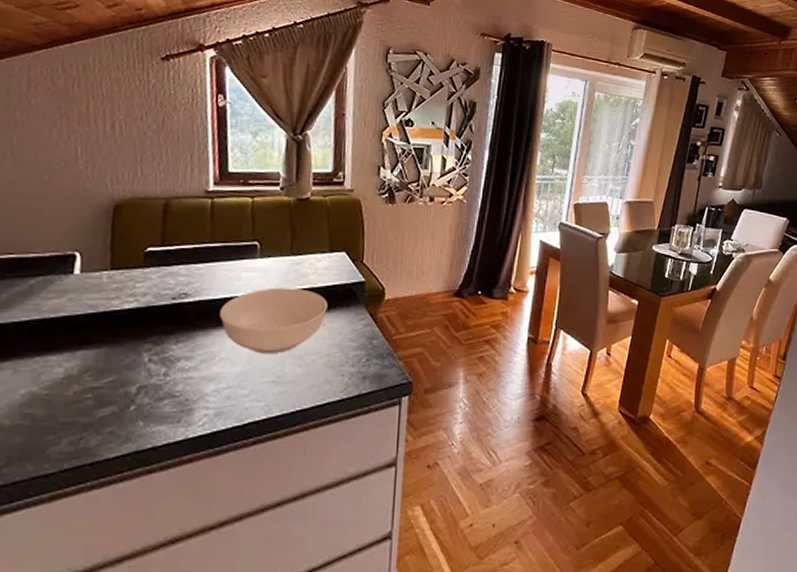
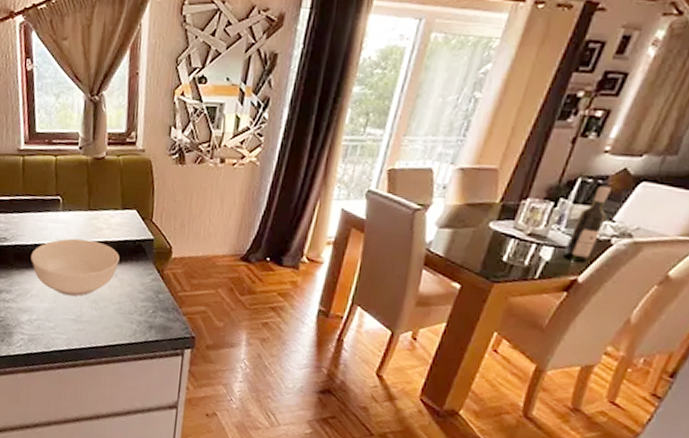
bottle: none [704,213,727,275] -> present [562,185,611,264]

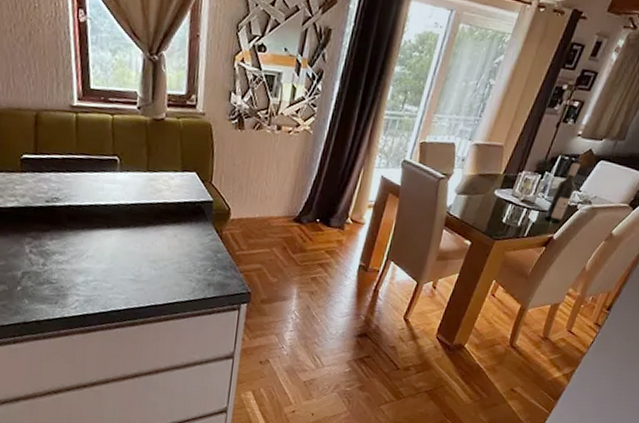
bowl: present [31,238,120,297] -> none [86,199,179,257]

